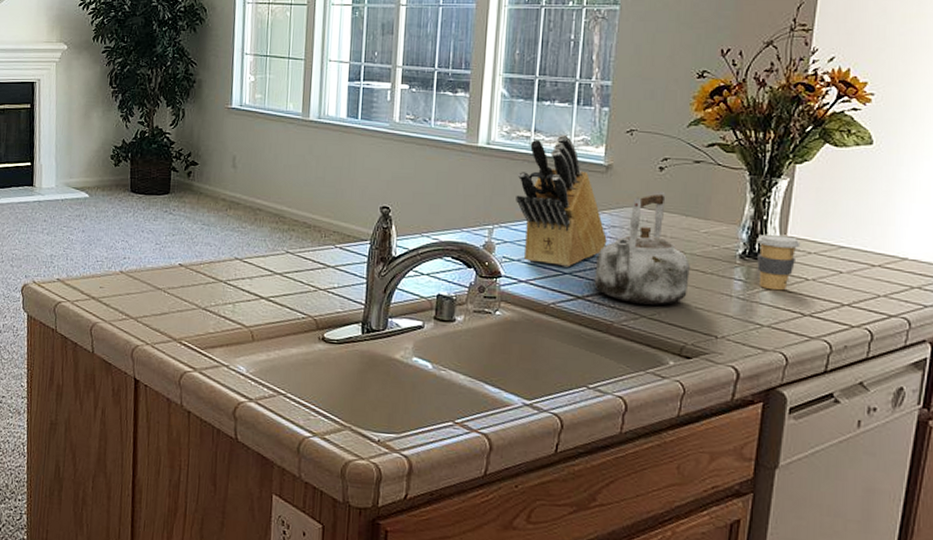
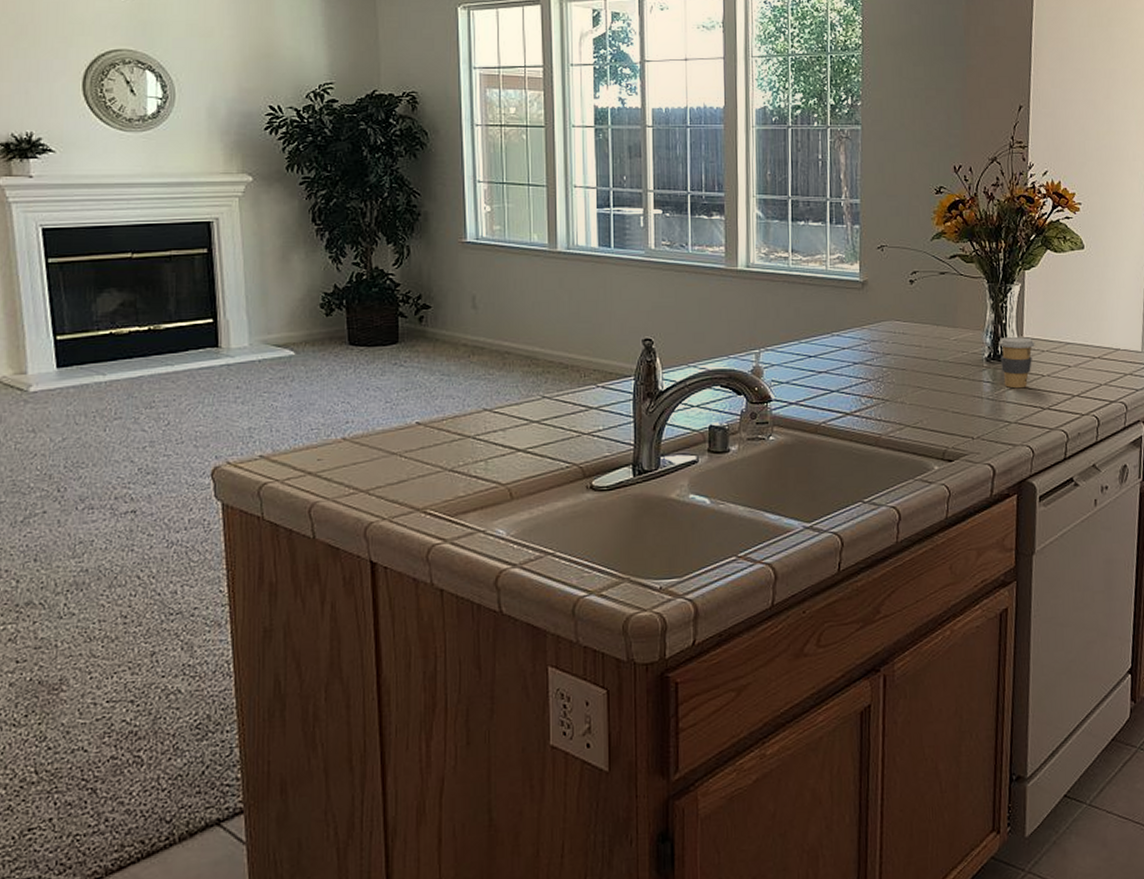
knife block: present [516,134,607,267] -> none [779,253,869,385]
kettle: present [594,192,690,305] -> none [860,304,945,414]

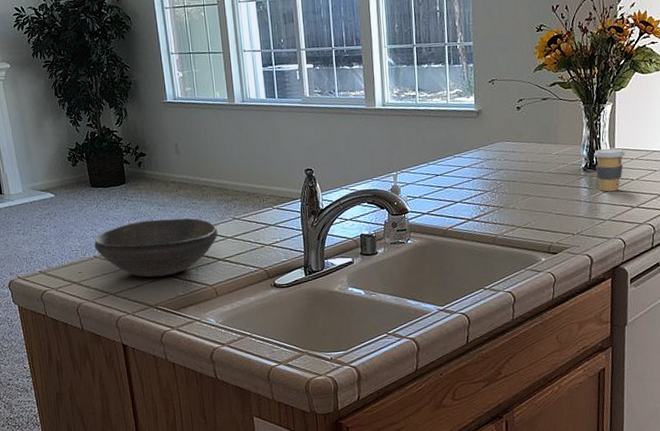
bowl: none [345,393,520,470] -> present [94,217,218,278]

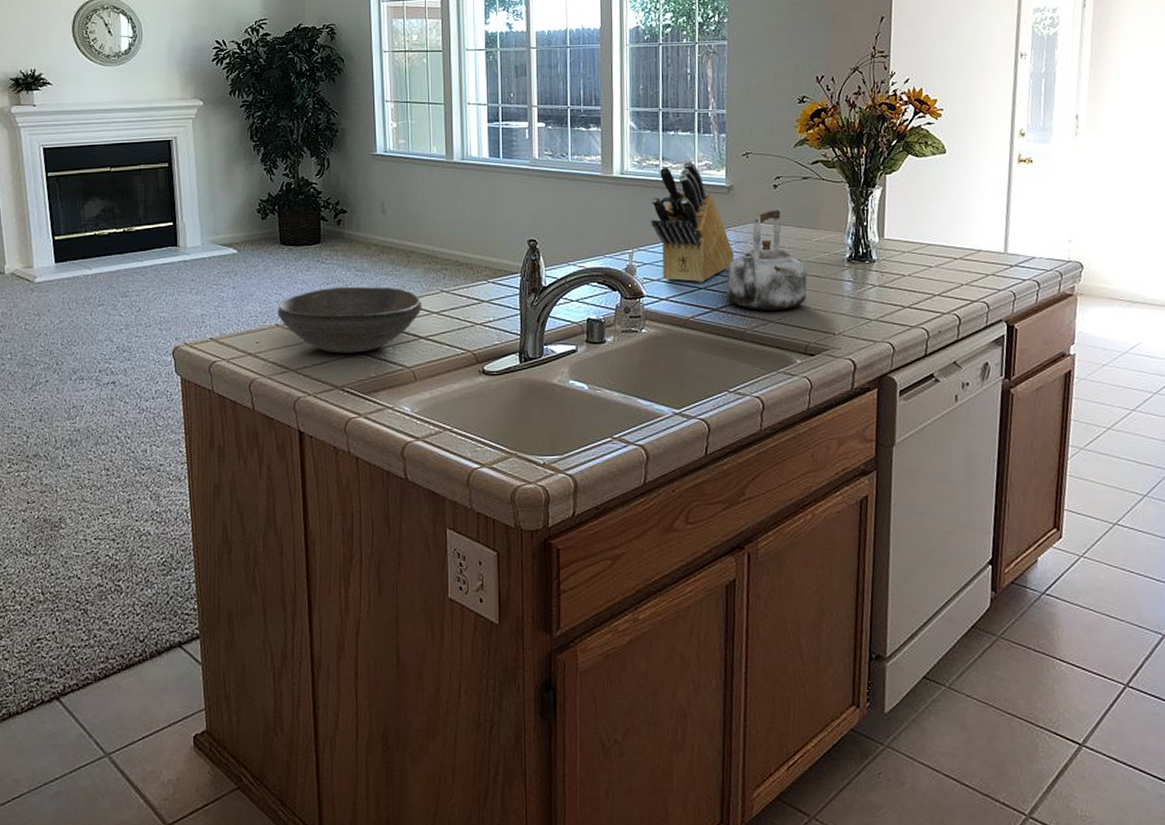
knife block: none [410,90,485,197] -> present [650,161,734,283]
kettle: none [479,127,549,218] -> present [726,207,807,311]
coffee cup: present [594,148,626,192] -> none [860,237,896,288]

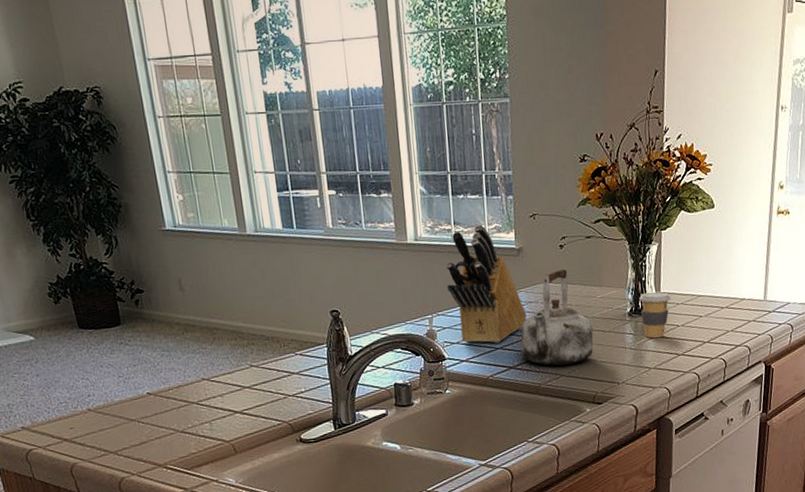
bowl: present [278,286,422,353] -> none [87,364,234,433]
coffee cup: none [860,237,896,288] -> present [639,291,671,339]

